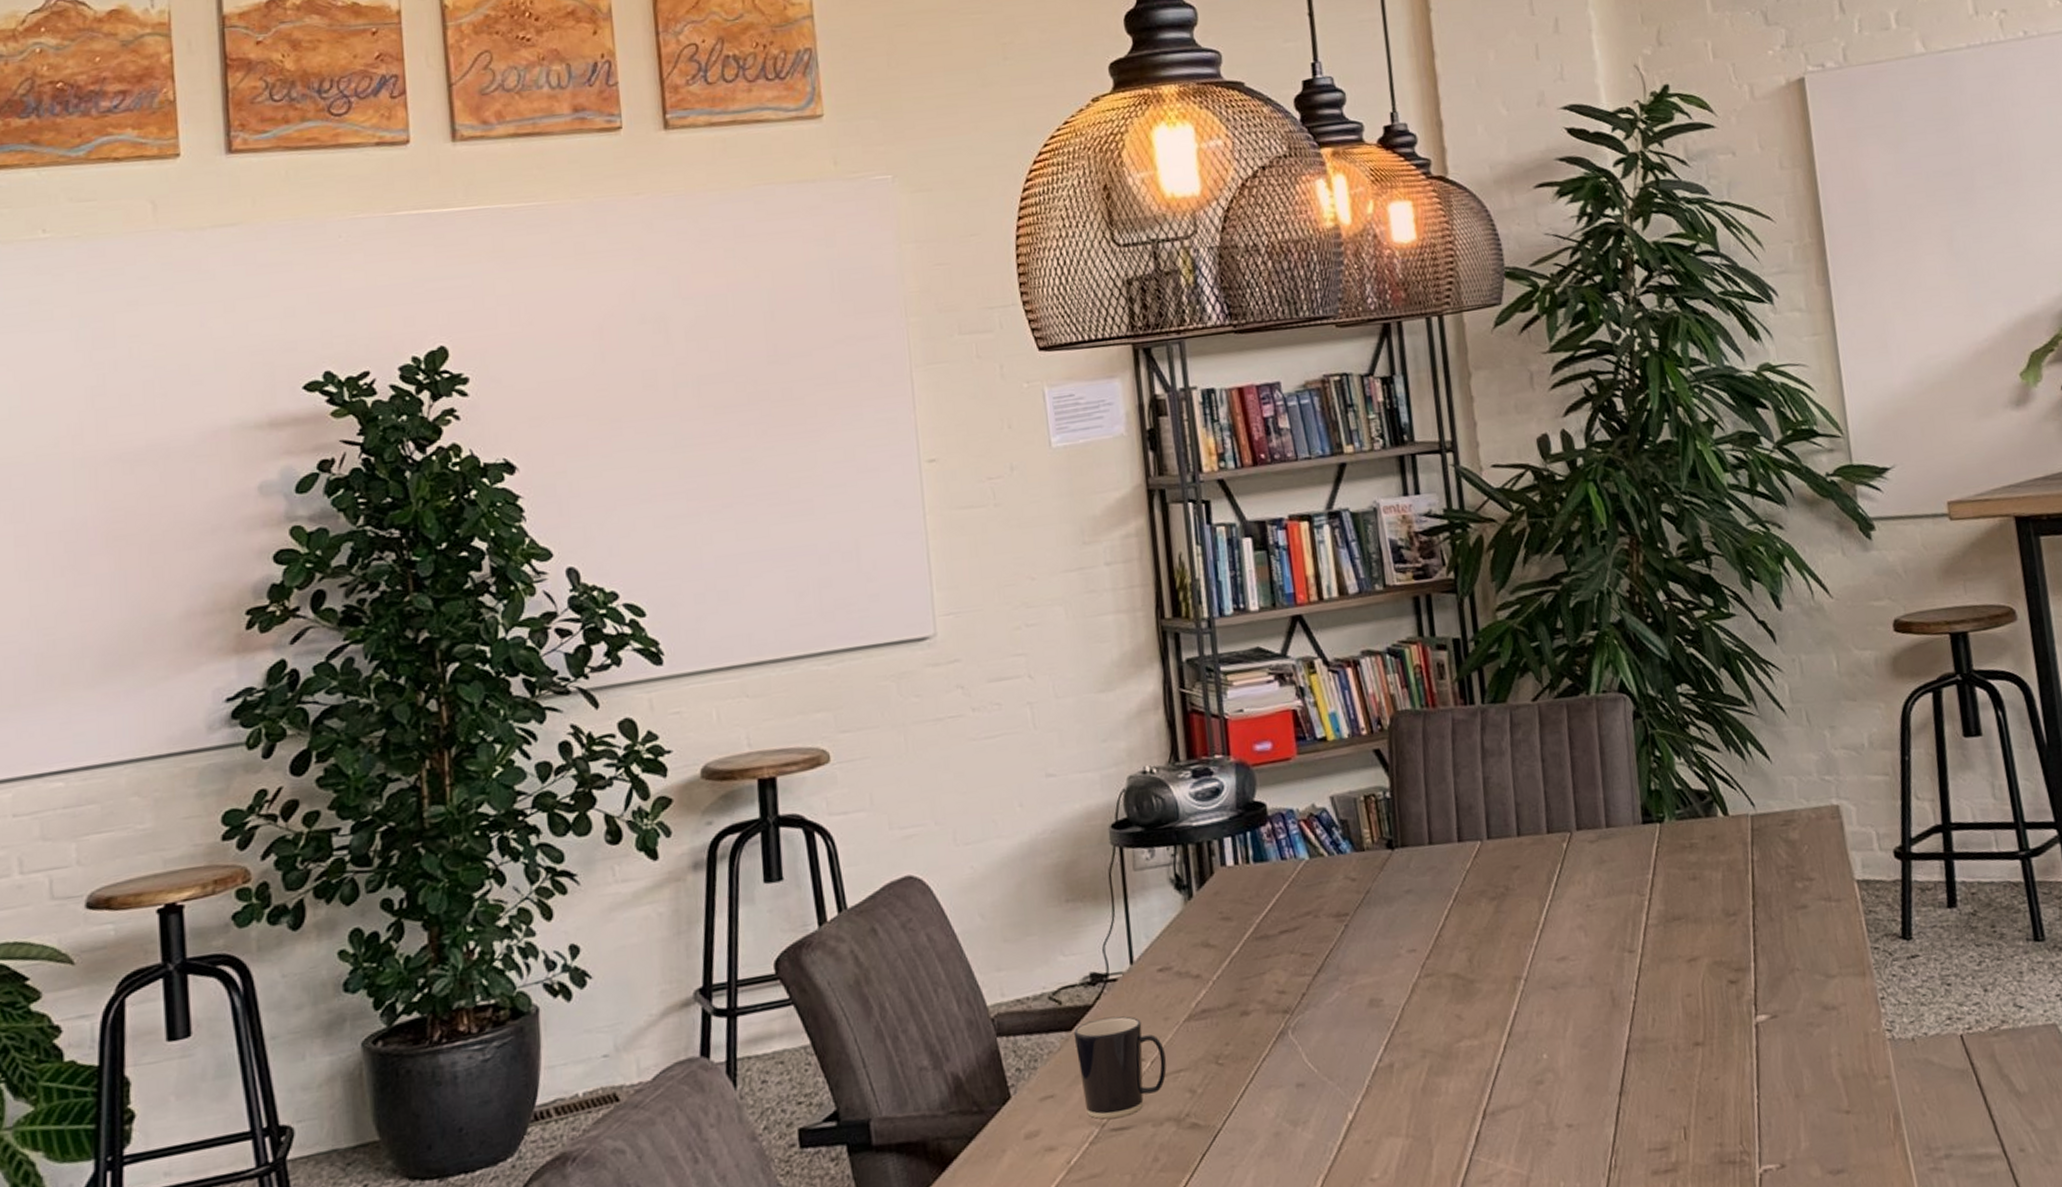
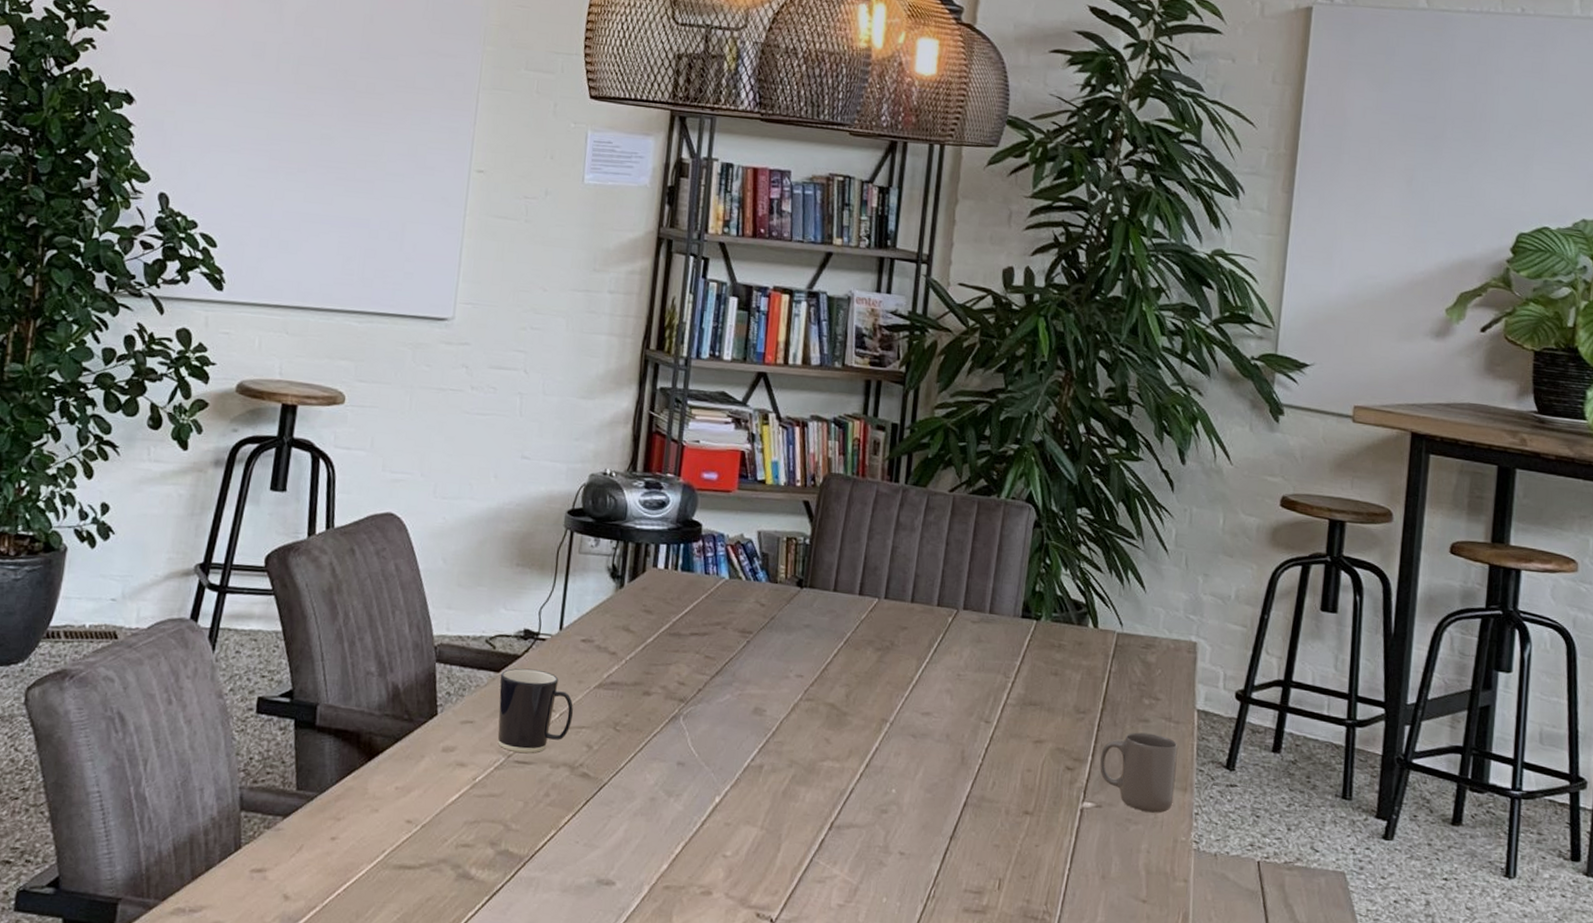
cup: none [1763,919,1854,1011] -> present [1100,732,1178,813]

